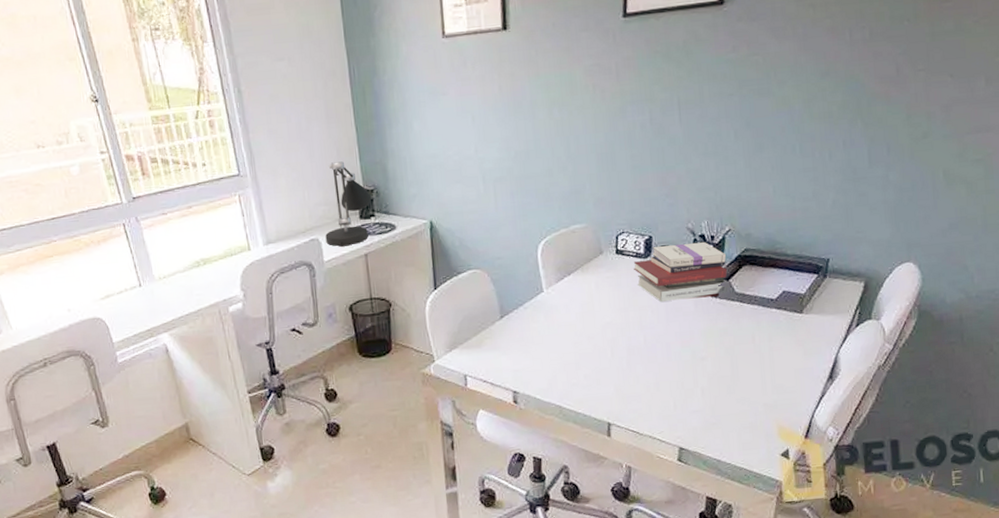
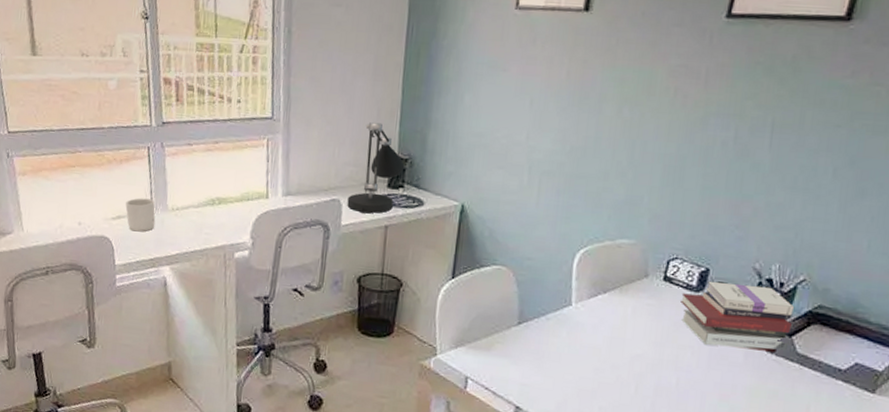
mug: none [111,272,146,307] -> present [125,198,156,232]

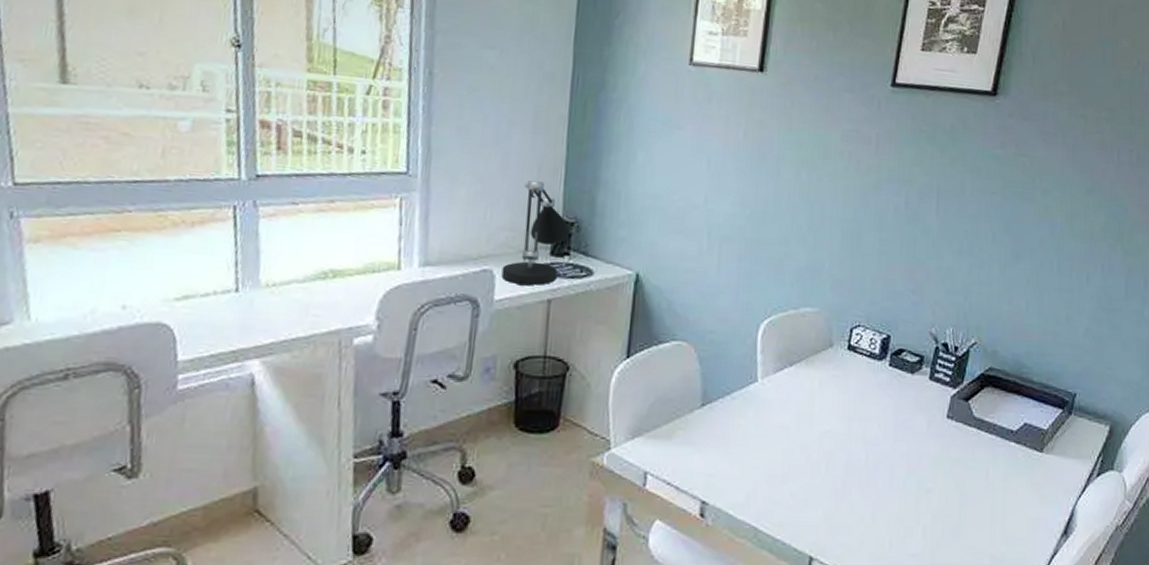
mug: present [125,198,156,232] -> none [196,271,242,316]
books: present [681,281,795,352] -> none [865,348,969,418]

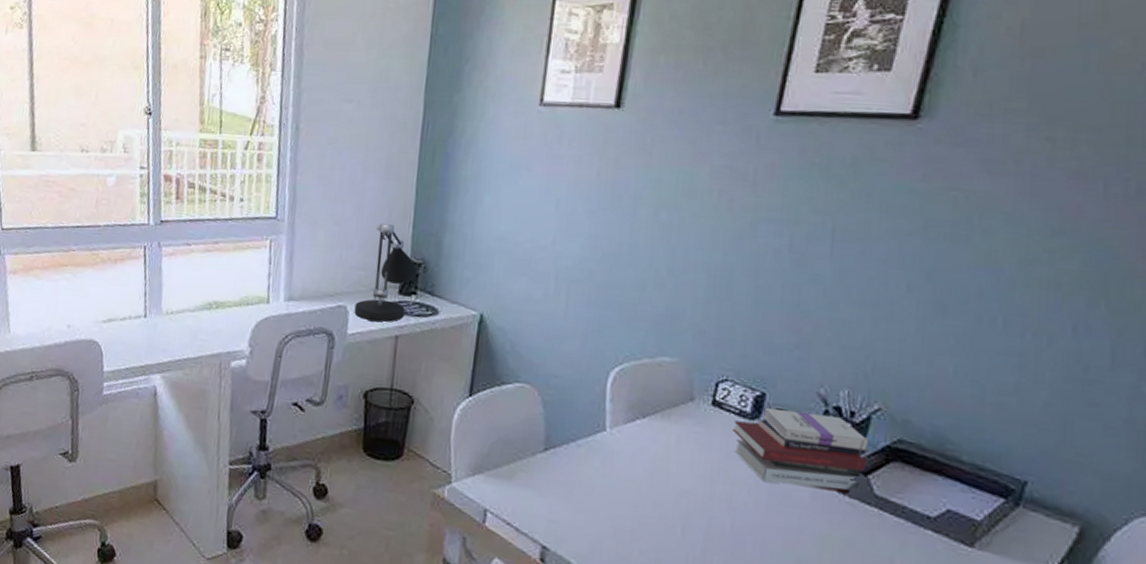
books: none [865,348,969,418] -> present [733,407,870,493]

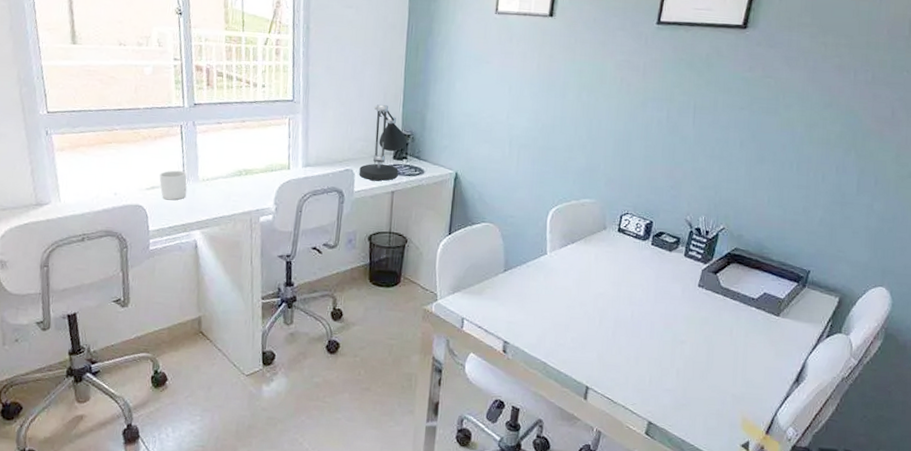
mug: none [117,300,149,337] -> present [159,170,187,201]
books: present [733,407,870,493] -> none [632,231,718,287]

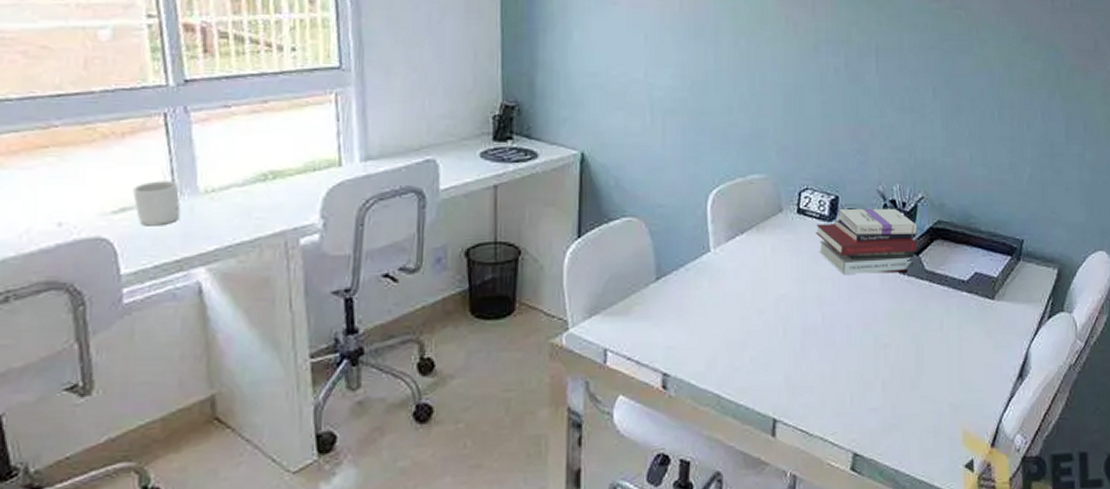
desk lamp: present [359,104,408,181] -> none [445,67,512,173]
books: none [632,231,718,287] -> present [816,208,918,274]

